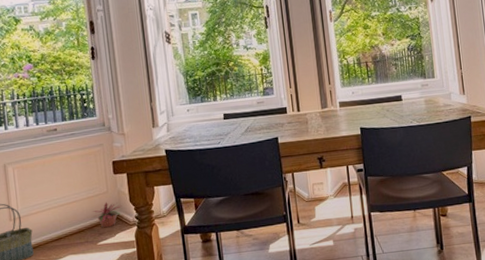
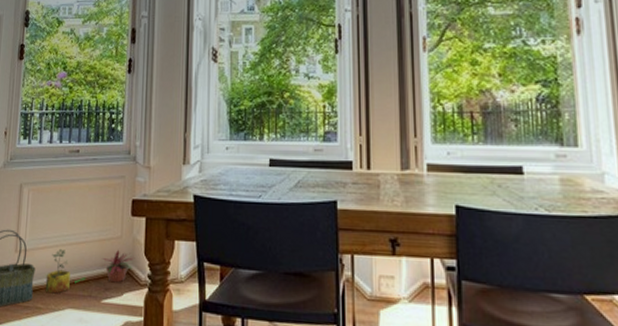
potted plant: none [43,210,81,247] -> present [45,249,86,294]

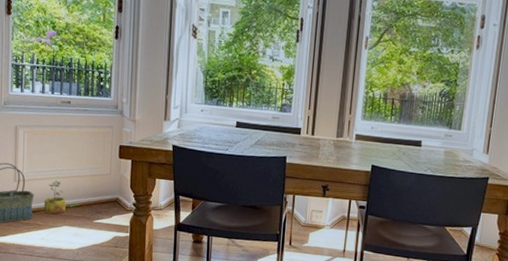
potted plant: present [100,249,135,283] -> none [92,183,122,208]

